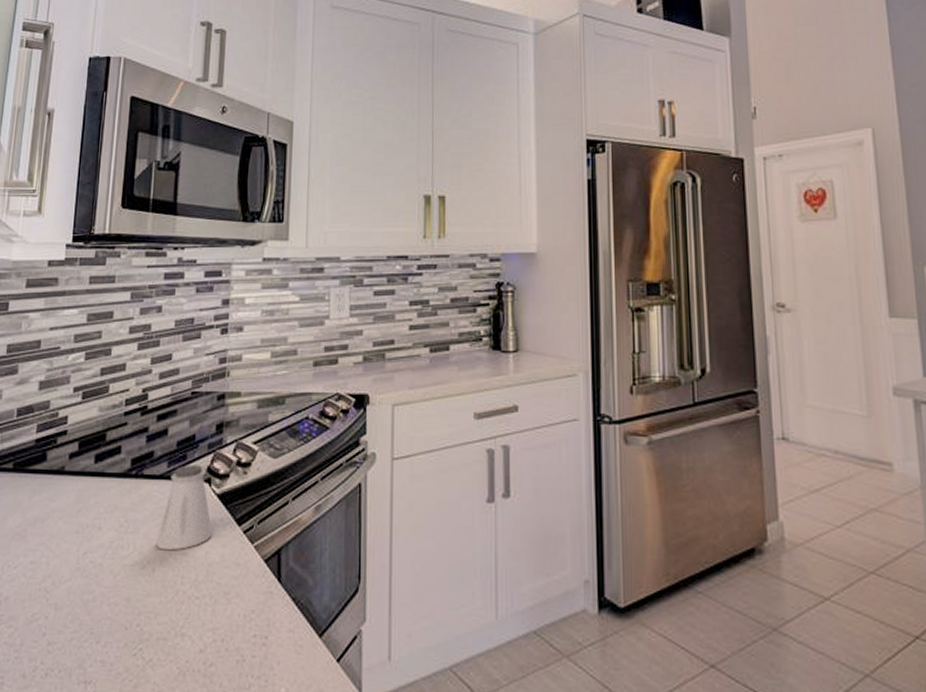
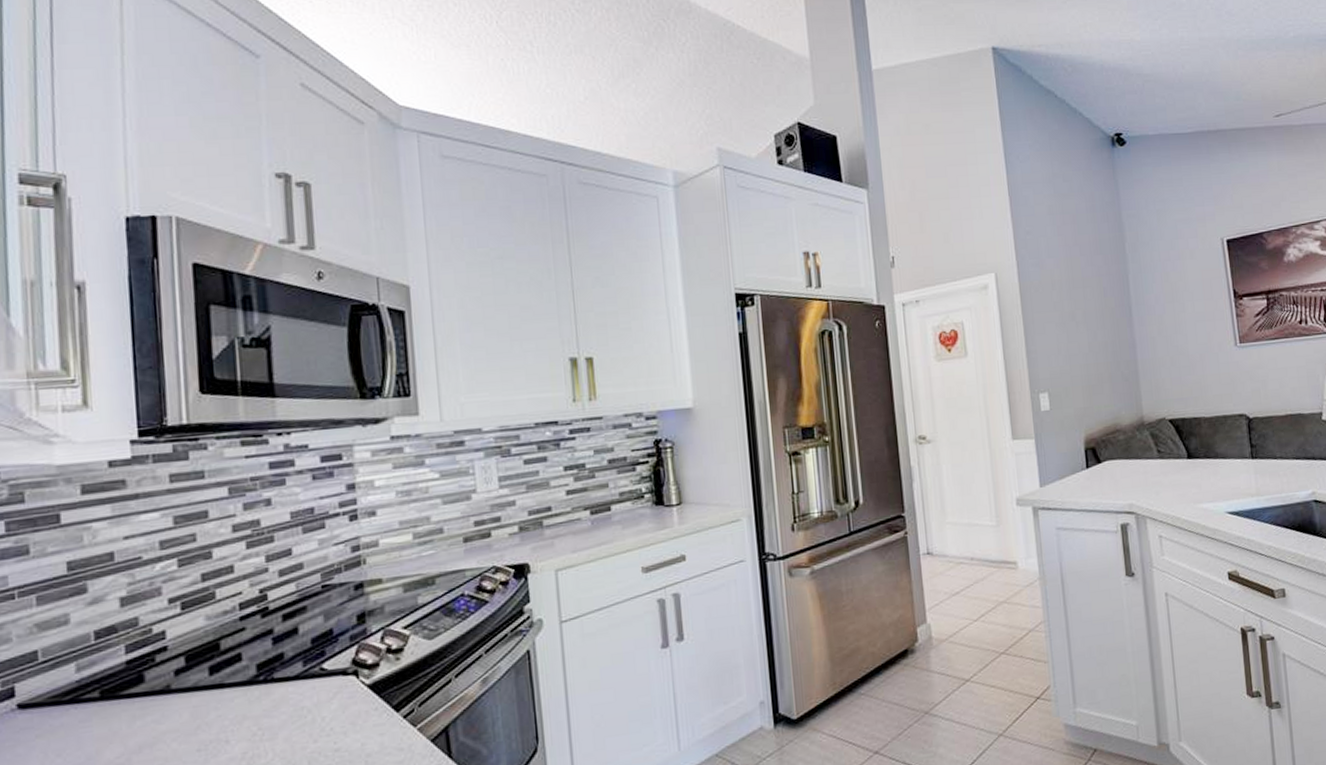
saltshaker: present [156,465,213,551] -> none [299,659,368,751]

